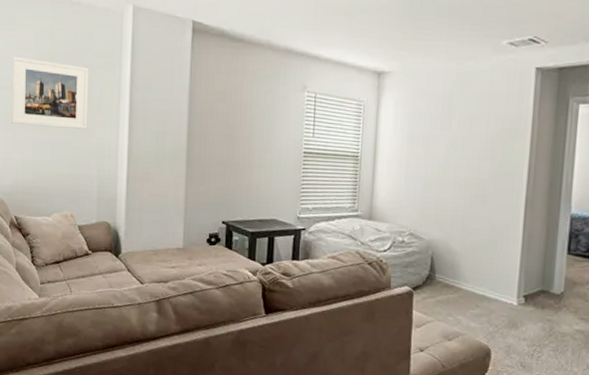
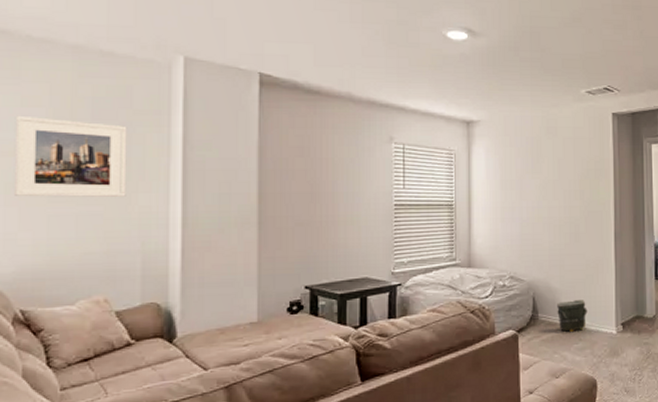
bag: none [455,265,488,297] -> present [557,300,588,332]

